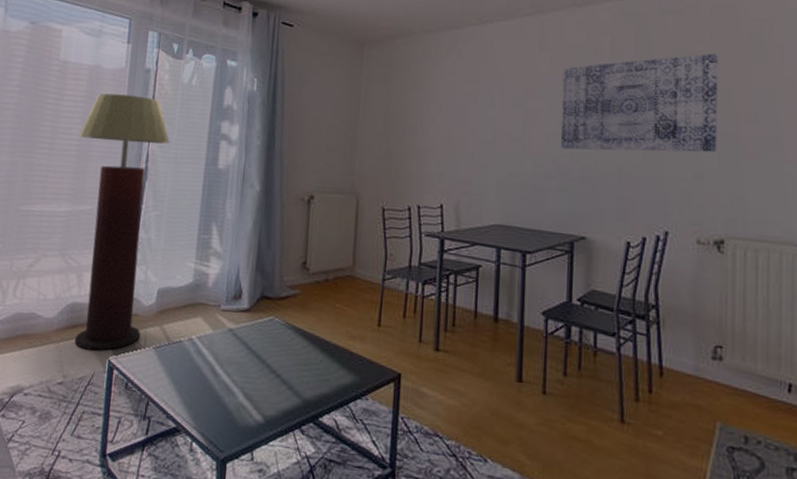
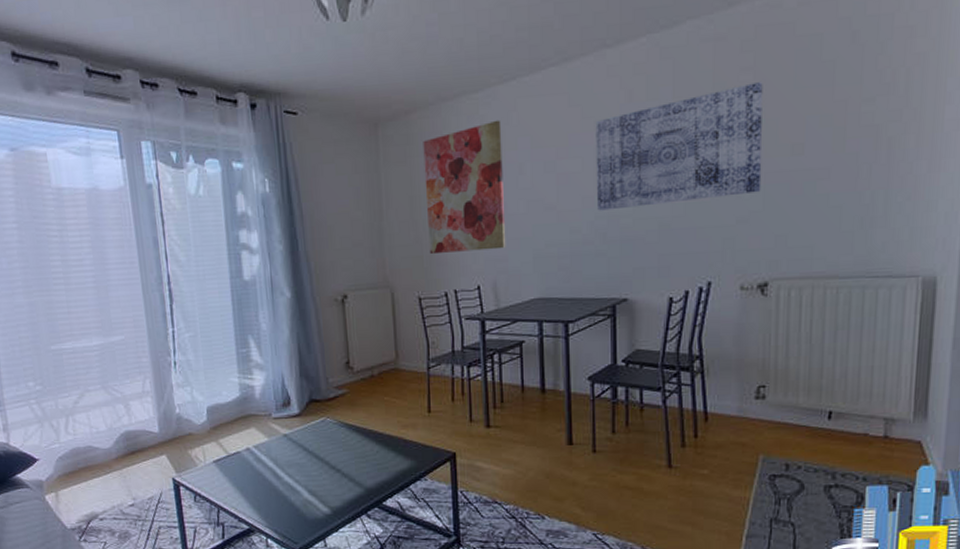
floor lamp: present [74,93,170,351] -> none [92,215,199,472]
wall art: none [398,55,477,173] -> present [423,119,506,255]

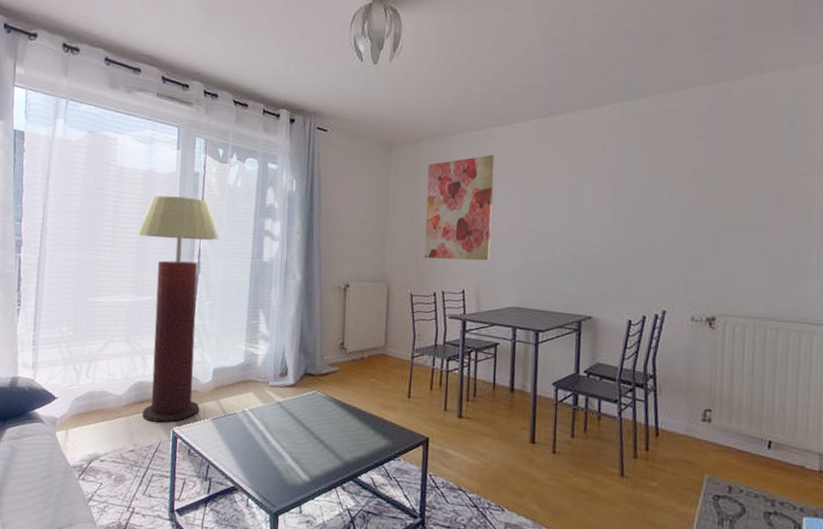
floor lamp: none [92,215,199,472] -> present [137,195,219,423]
wall art: present [595,81,763,211] -> none [570,148,715,240]

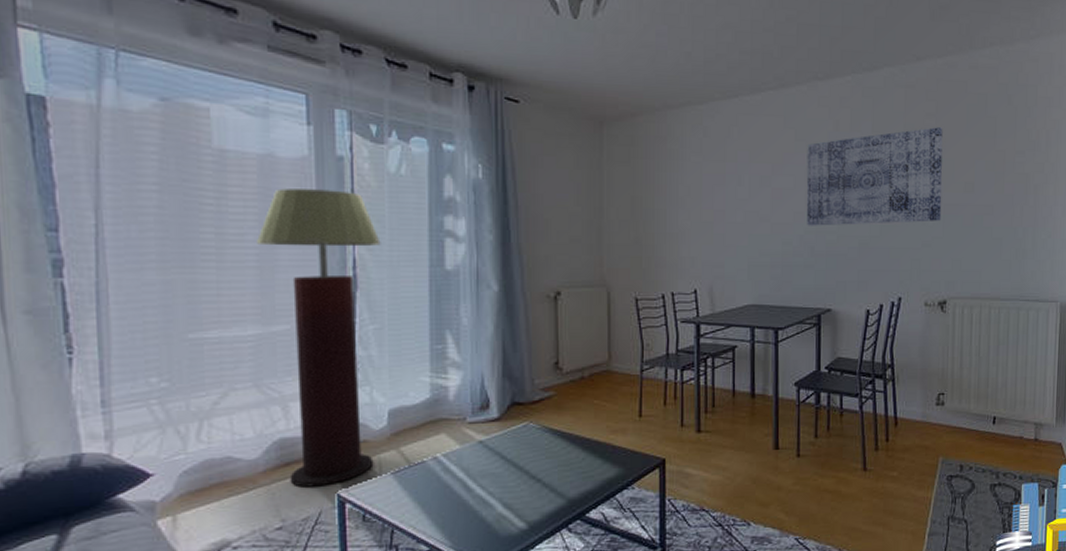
wall art: present [424,154,495,261] -> none [647,132,724,256]
wall art: none [570,148,715,240] -> present [806,126,943,226]

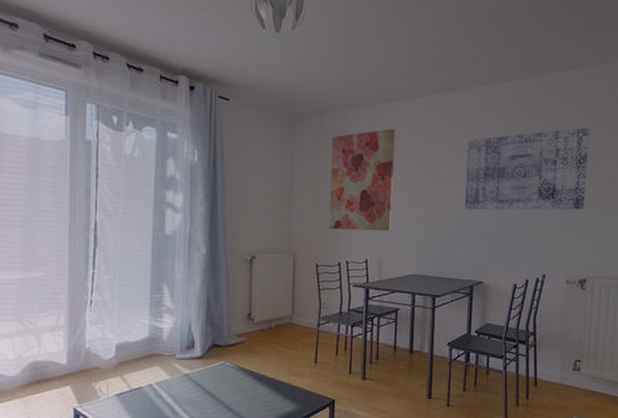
floor lamp: present [257,188,381,488] -> none [24,165,116,402]
wall art: none [647,132,724,256] -> present [329,128,396,232]

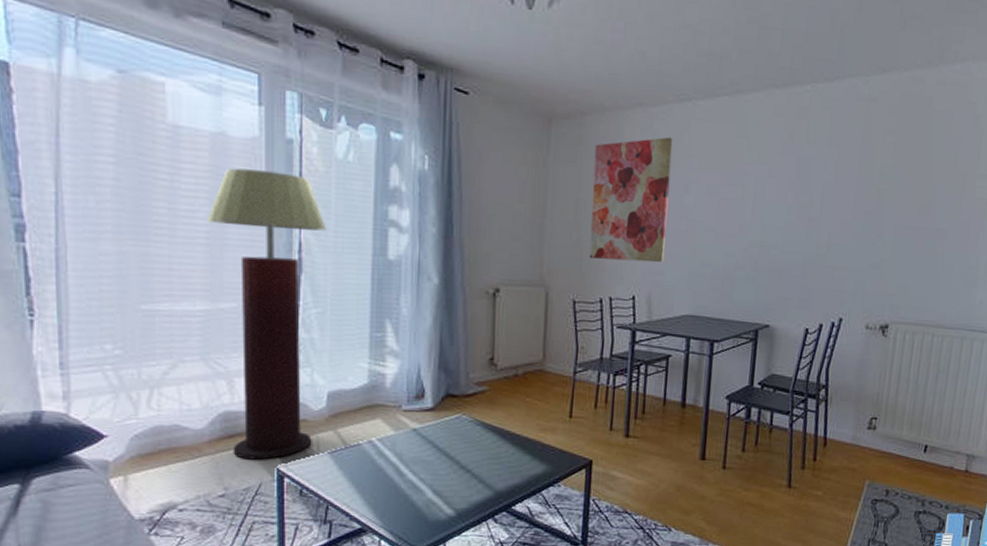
floor lamp: none [24,165,116,402] -> present [208,168,326,460]
wall art: present [464,127,590,211] -> none [752,143,903,243]

